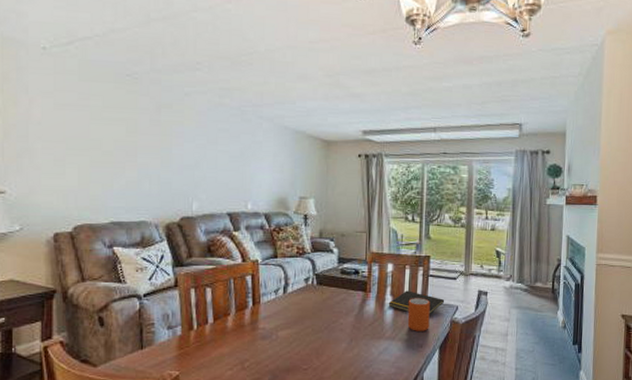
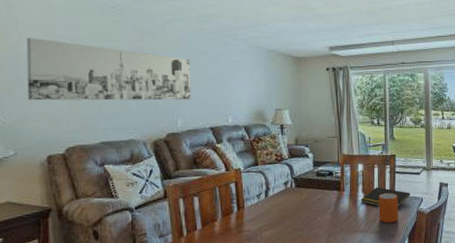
wall art: none [36,104,210,182] -> present [26,37,192,101]

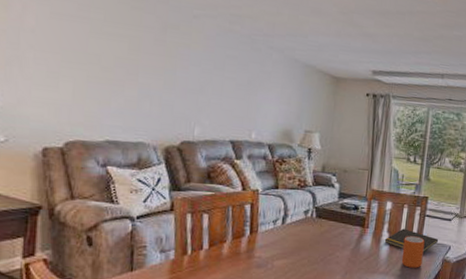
wall art: present [26,37,192,101] -> none [27,10,217,108]

